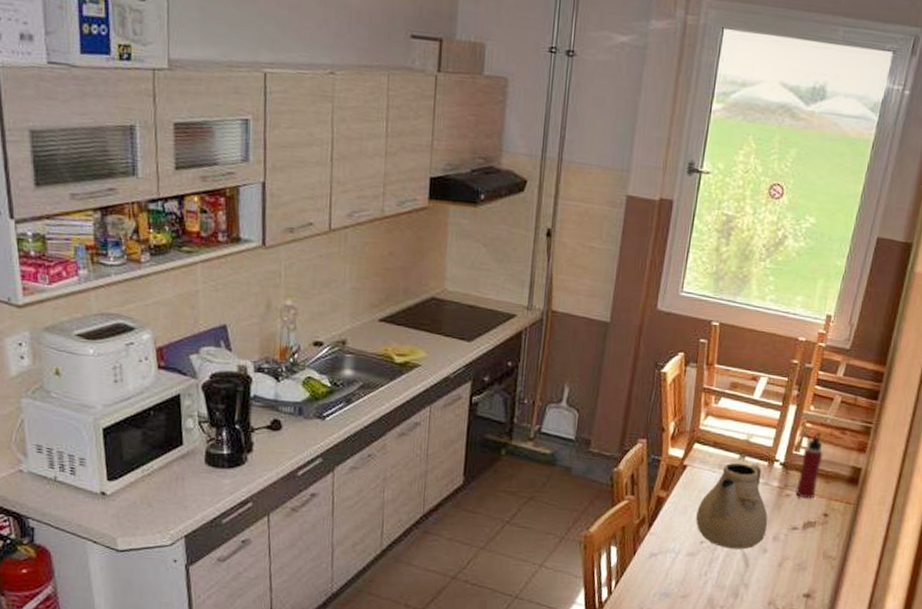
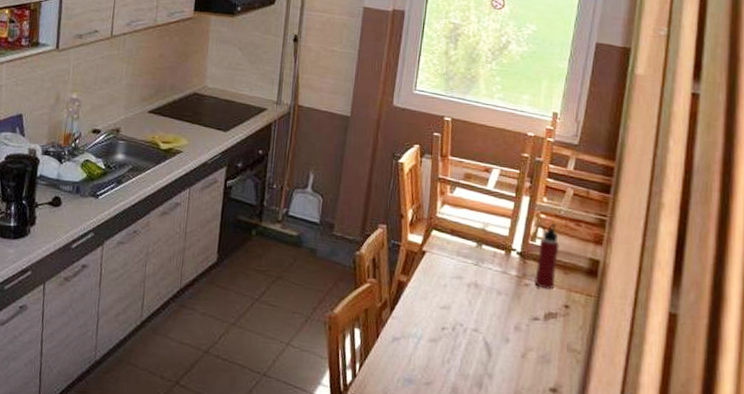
teapot: present [696,462,768,550] -> none [437,250,508,338]

